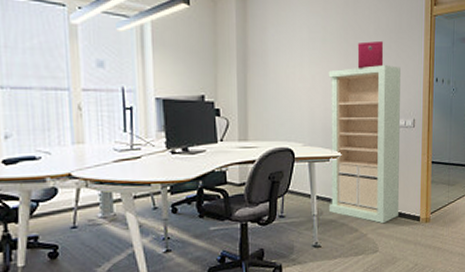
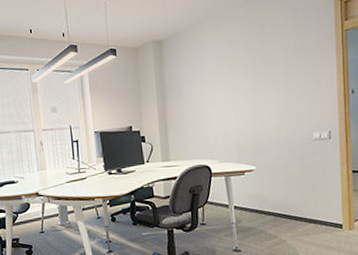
storage cabinet: present [328,65,400,224] -> none [239,83,320,231]
storage bin: present [357,40,384,69] -> none [265,61,294,90]

